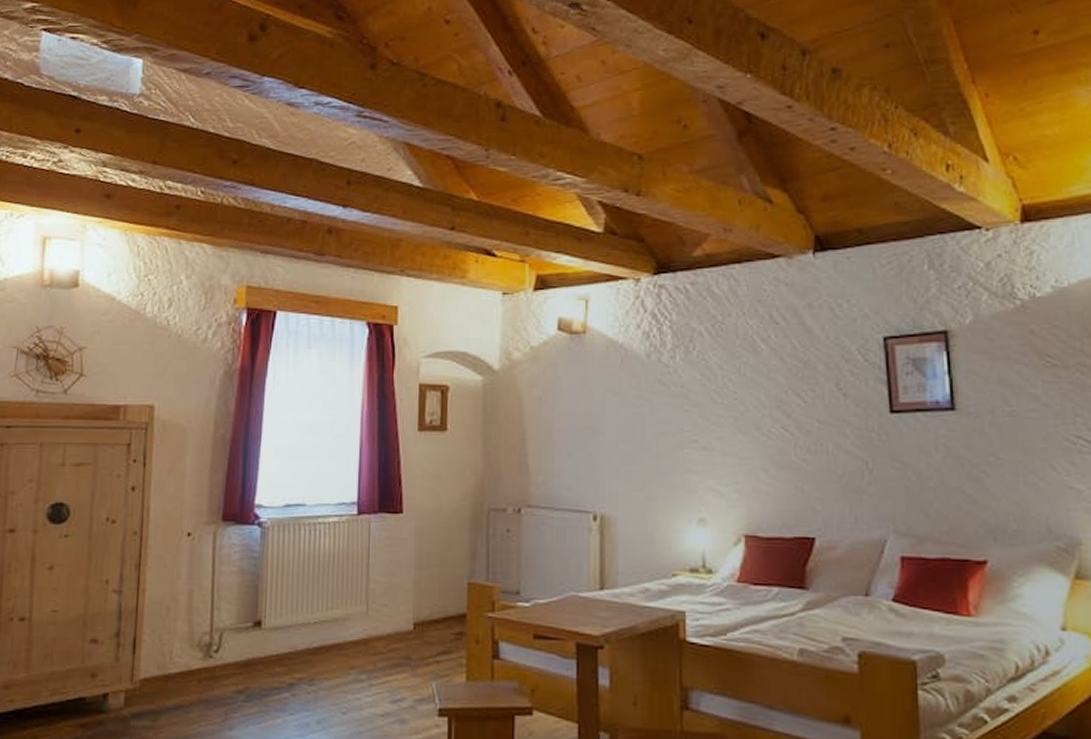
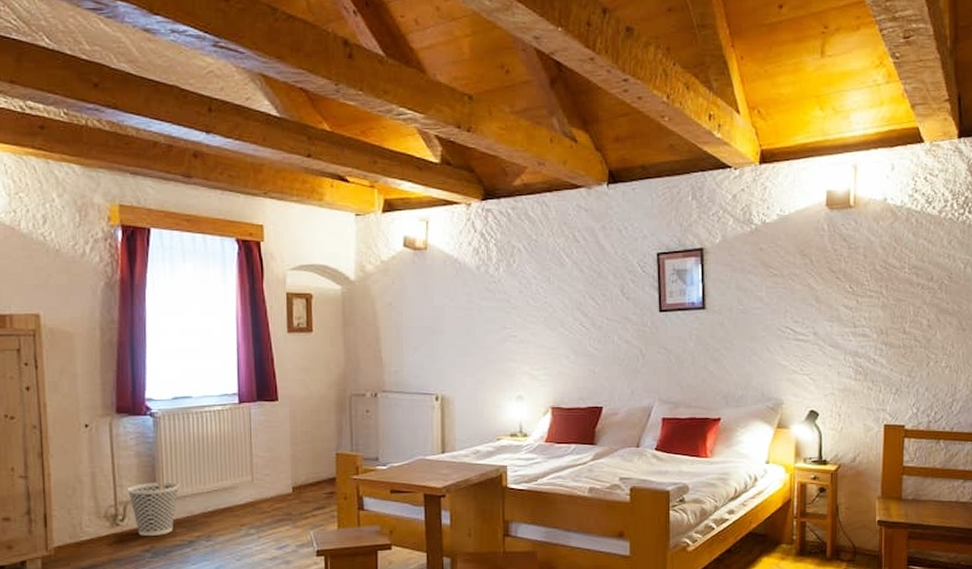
wastebasket: none [224,606,284,674] -> present [126,481,180,536]

